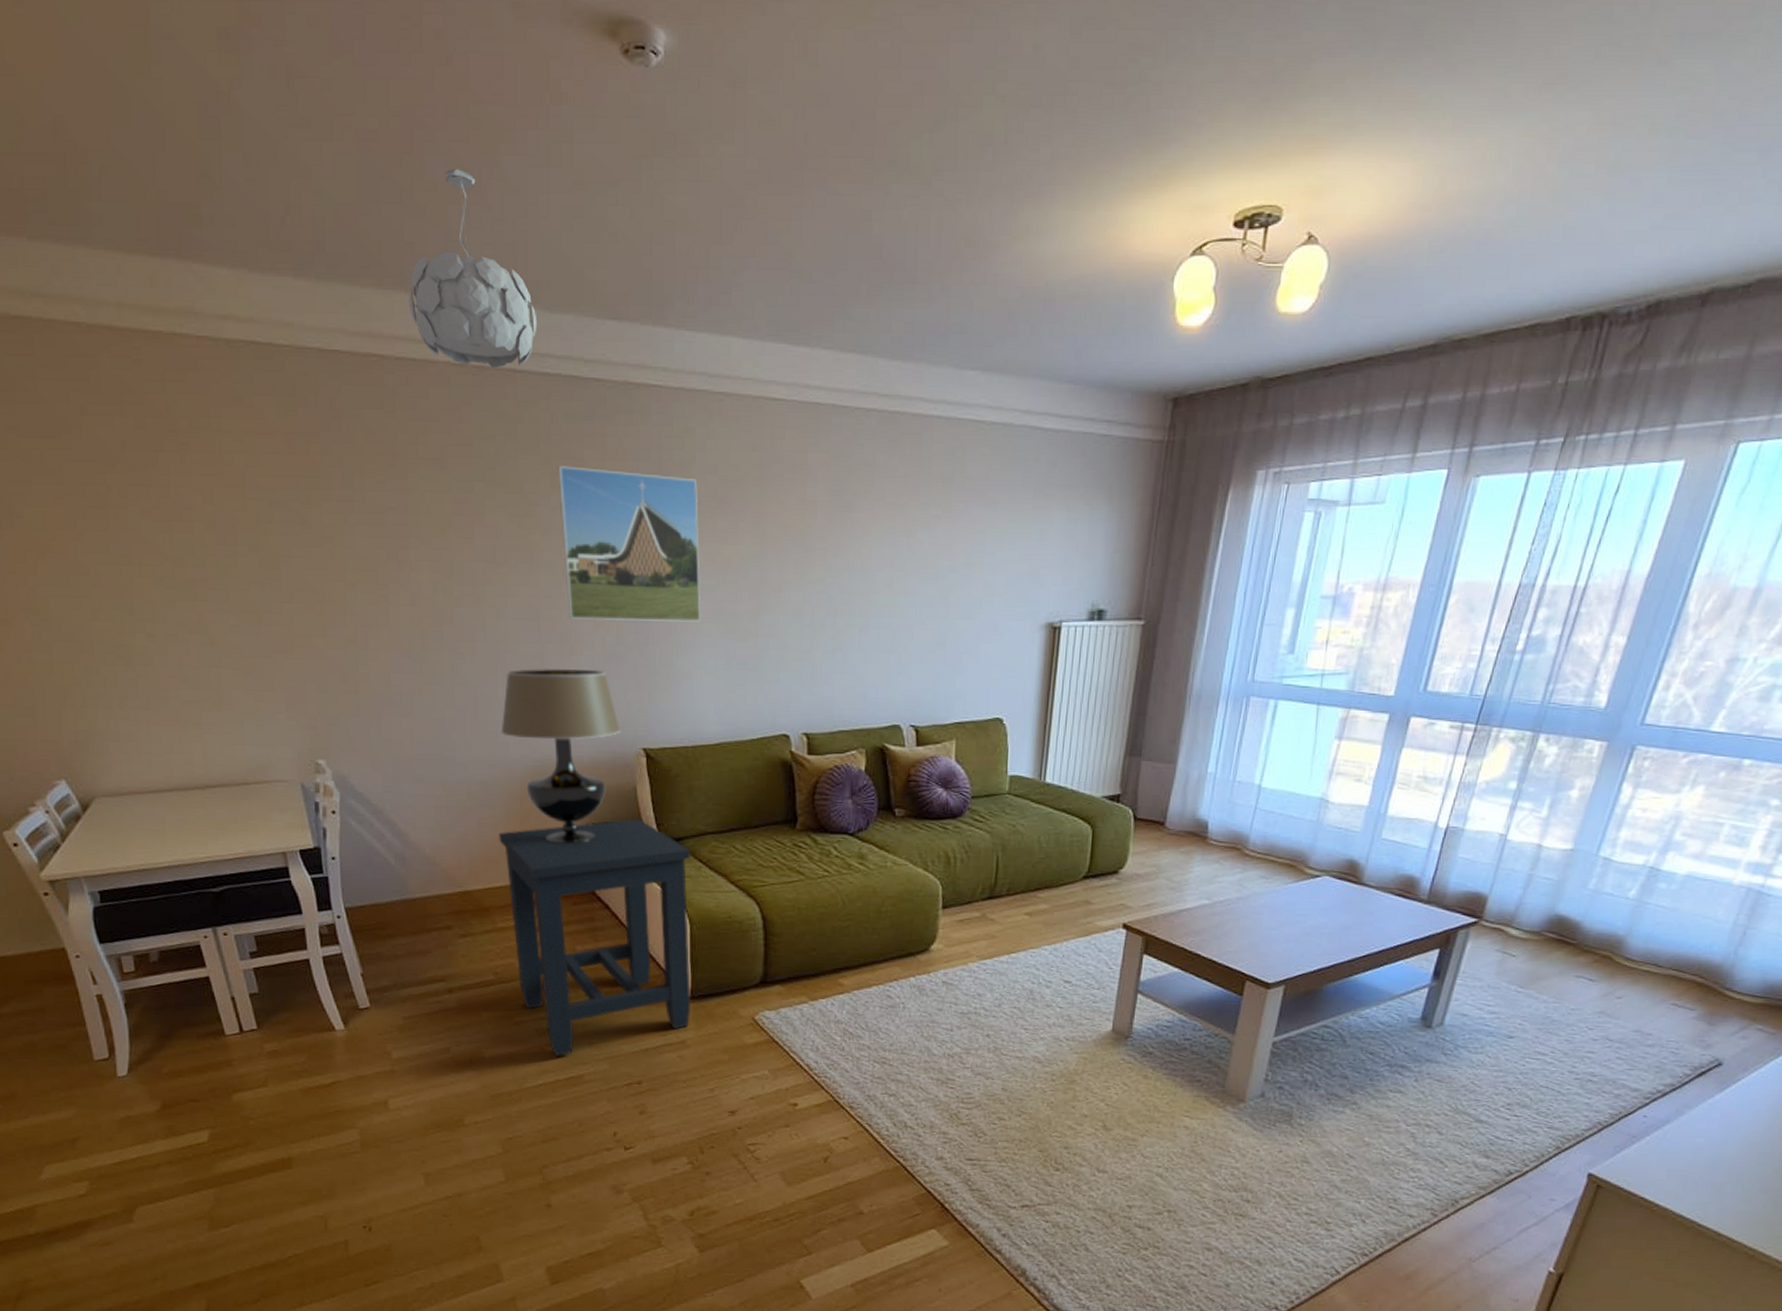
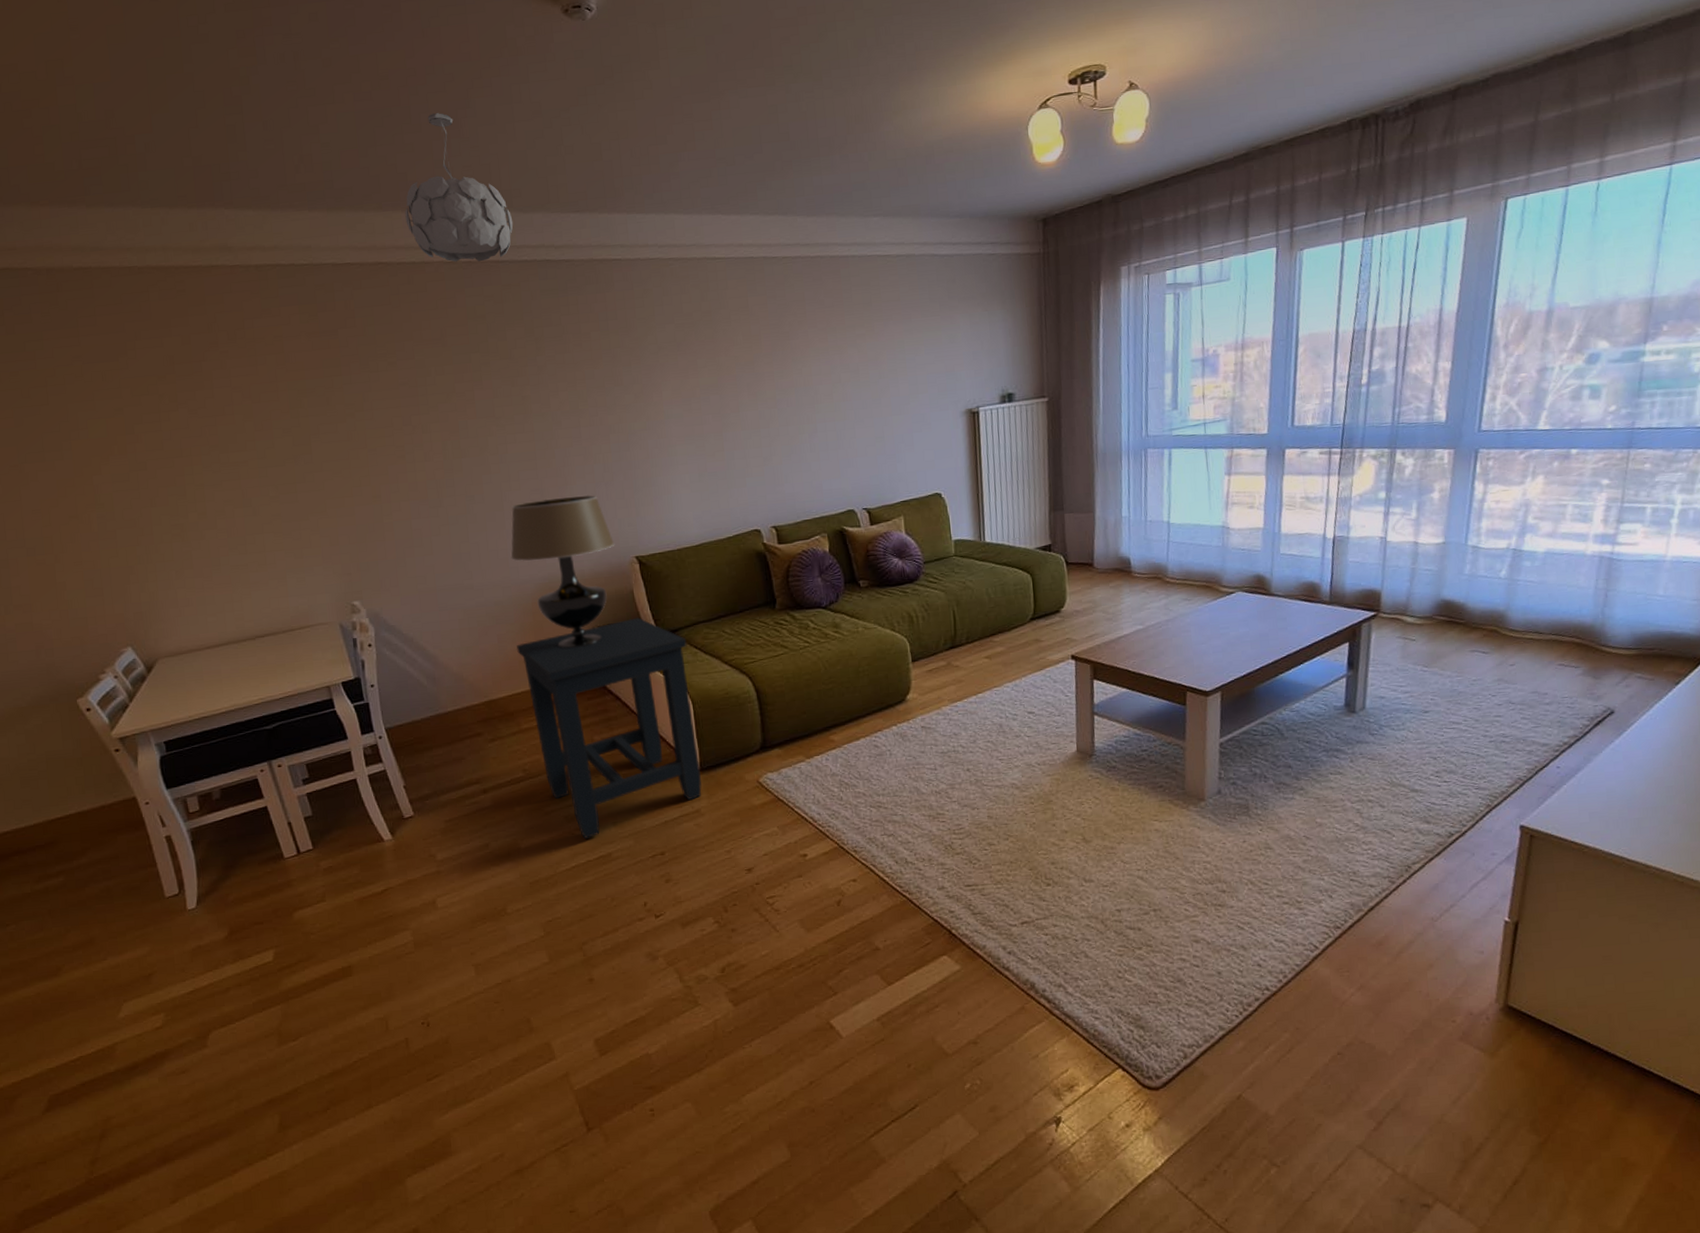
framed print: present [558,466,701,622] -> none [540,329,674,456]

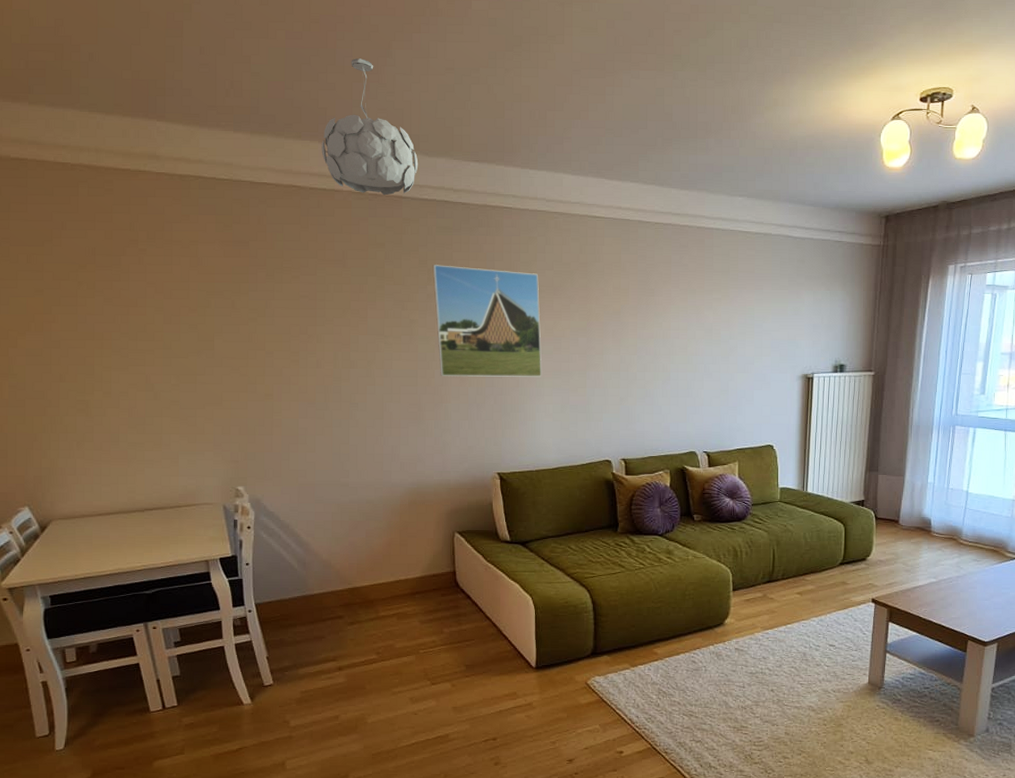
table lamp: present [511,494,615,649] -> none [385,413,480,549]
side table: present [517,617,702,839] -> none [382,527,536,719]
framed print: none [540,329,674,456] -> present [432,265,542,377]

